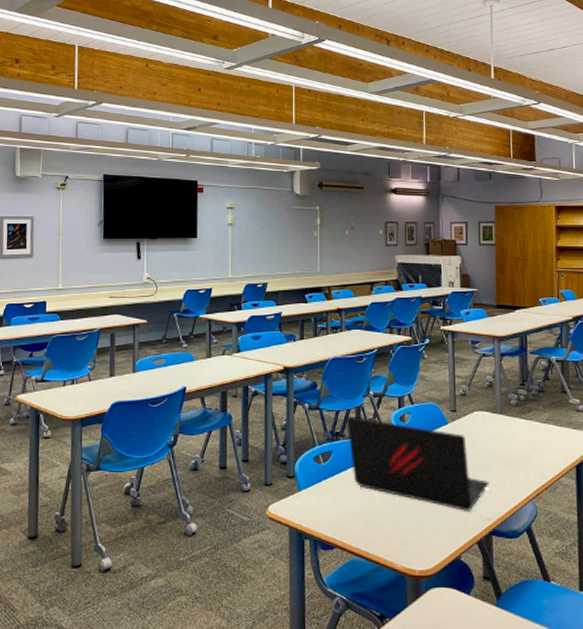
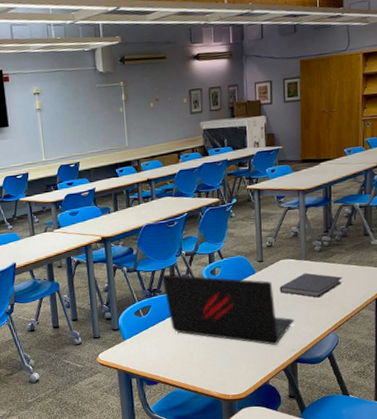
diary: none [473,428,541,459] -> present [279,272,343,298]

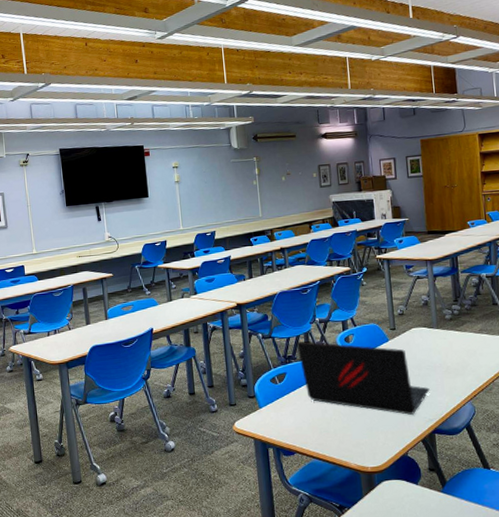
diary: present [279,272,343,298] -> none [413,341,475,367]

